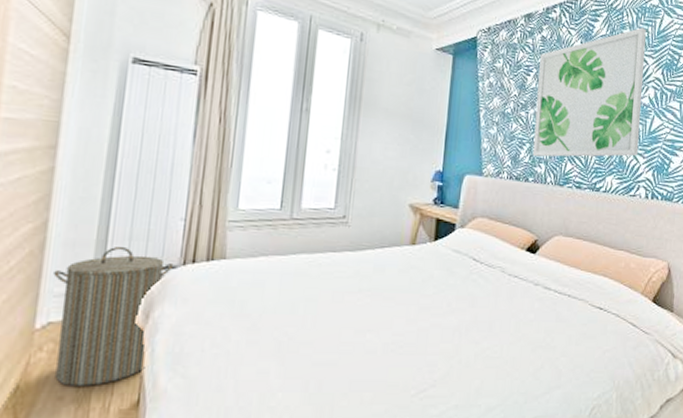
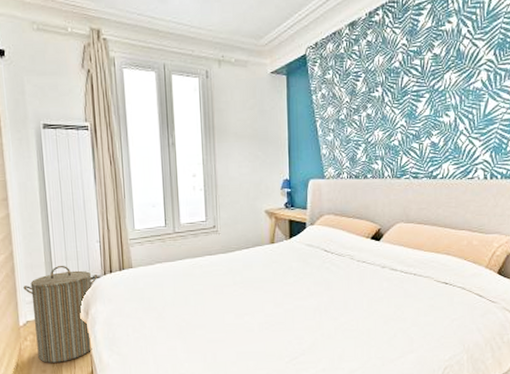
wall art: present [532,27,646,157] -> none [367,11,475,155]

